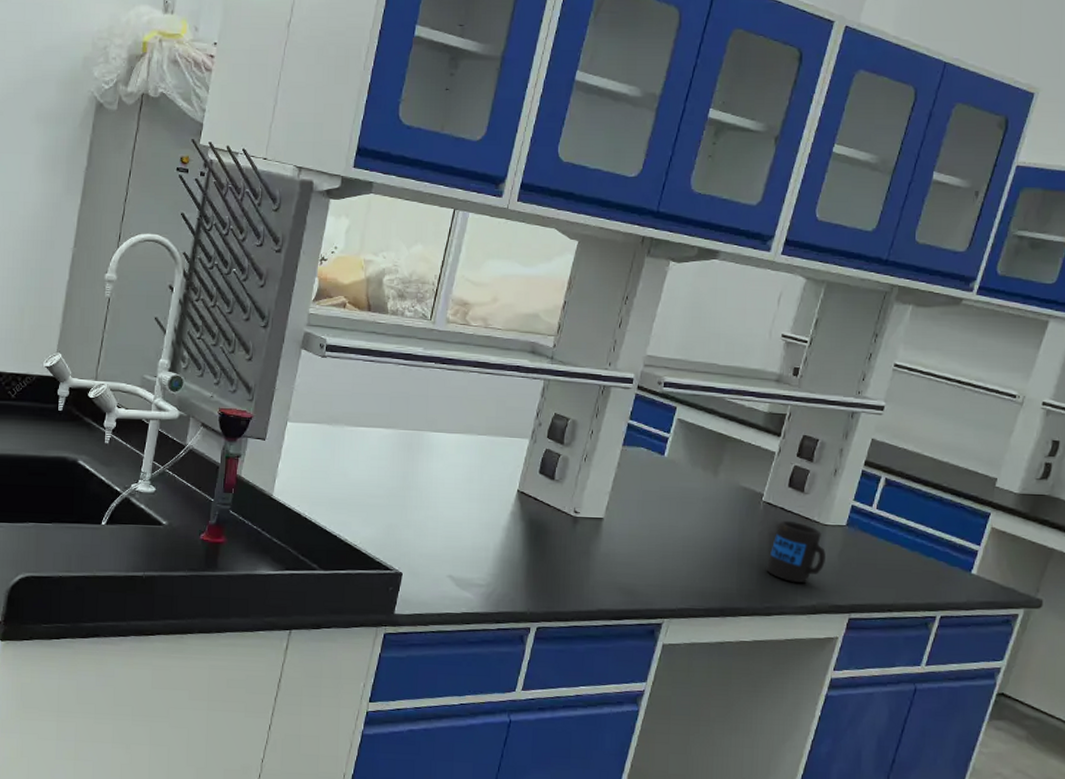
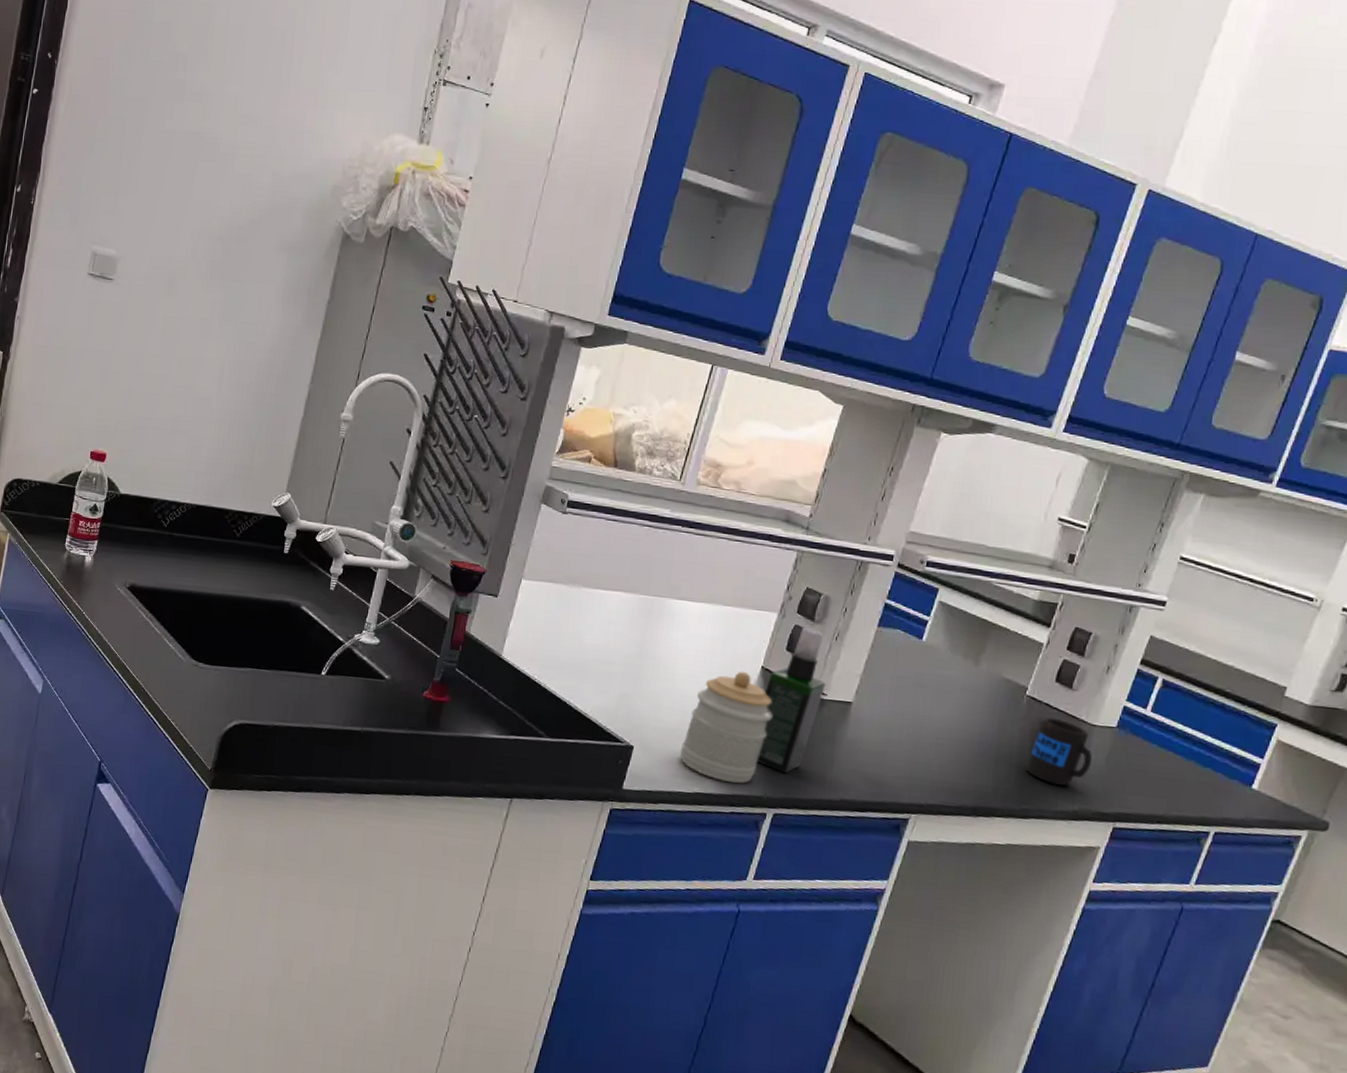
jar: none [446,495,530,602] -> present [680,671,773,784]
spray bottle: none [518,450,578,589] -> present [756,627,826,774]

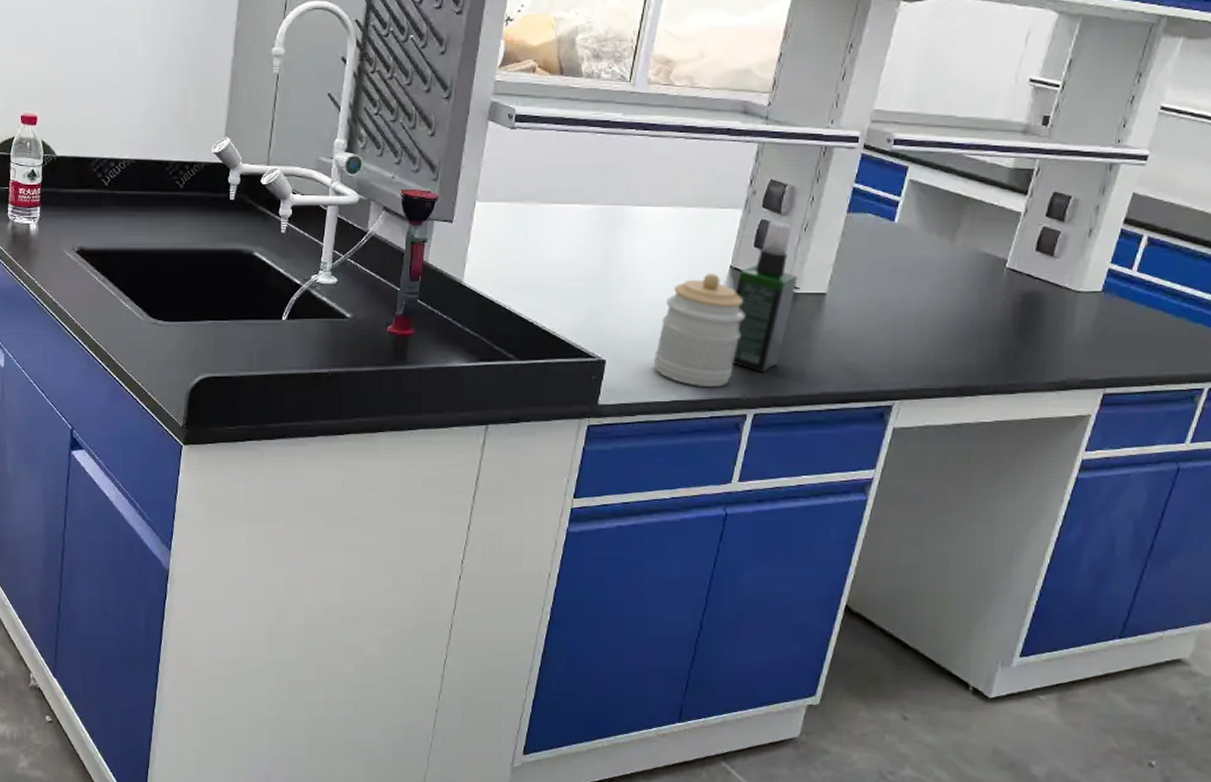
mug: present [1025,717,1092,786] -> none [1010,288,1078,356]

